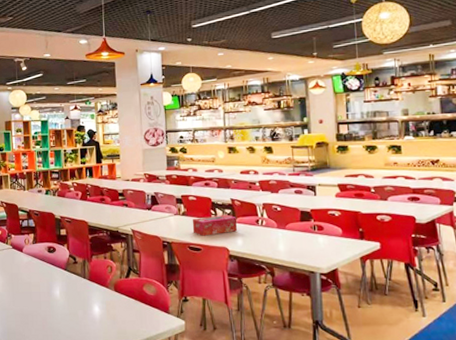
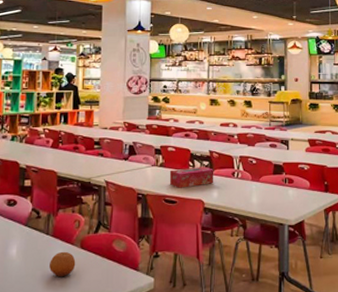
fruit: none [89,293,112,316] -> present [49,251,76,276]

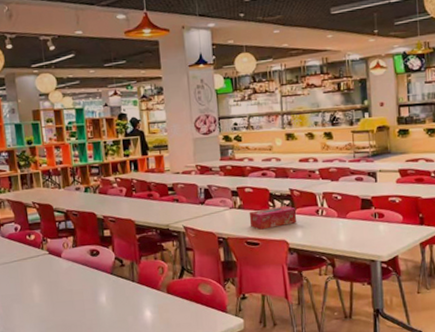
fruit: present [49,251,76,276] -> none [139,297,165,321]

